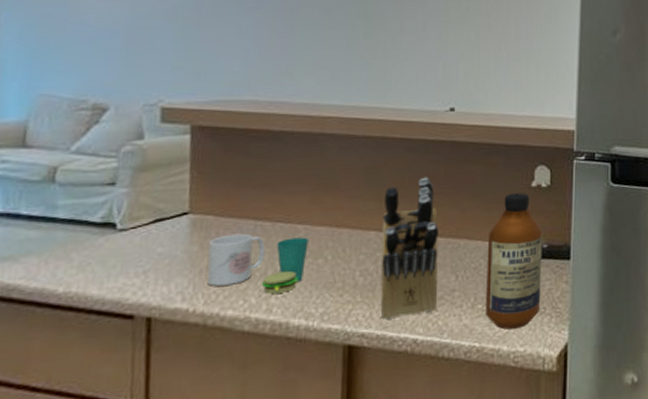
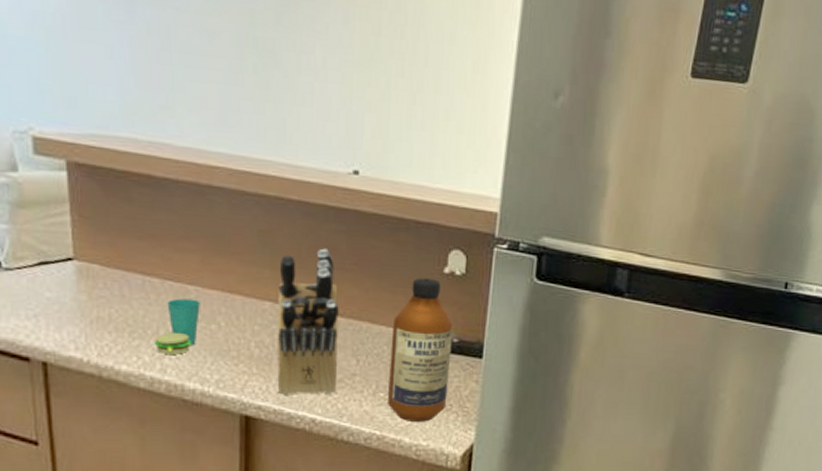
mug: present [207,233,265,286] -> none [98,287,155,340]

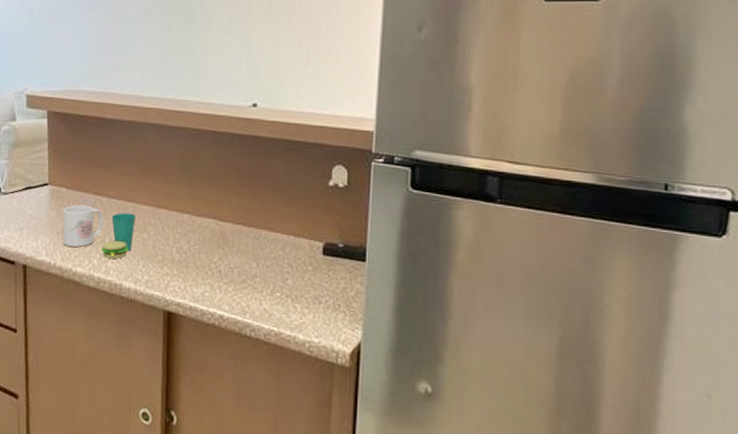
mug: none [98,287,155,340] -> present [62,205,103,247]
knife block: present [277,248,339,395] -> none [193,168,242,294]
bottle: present [388,277,453,423] -> none [284,190,339,321]

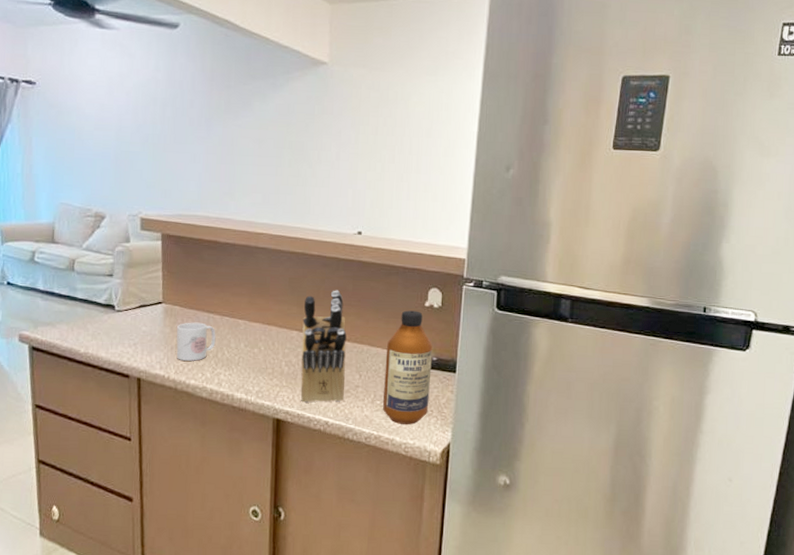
cup: present [102,213,136,259] -> none [215,329,247,372]
knife block: none [193,168,242,294] -> present [301,290,347,403]
bottle: none [284,190,339,321] -> present [383,310,433,425]

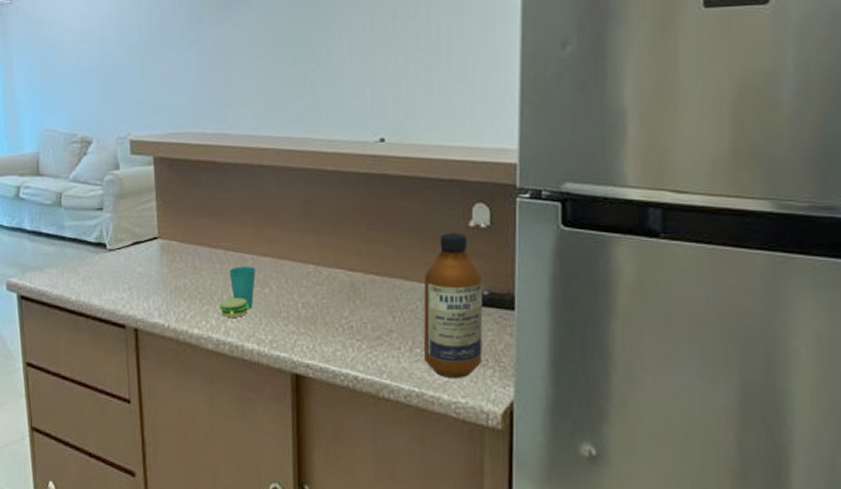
mug: present [176,322,216,361] -> none [176,259,220,306]
cup: none [215,329,247,372] -> present [220,266,255,318]
knife block: present [301,290,347,403] -> none [320,212,375,353]

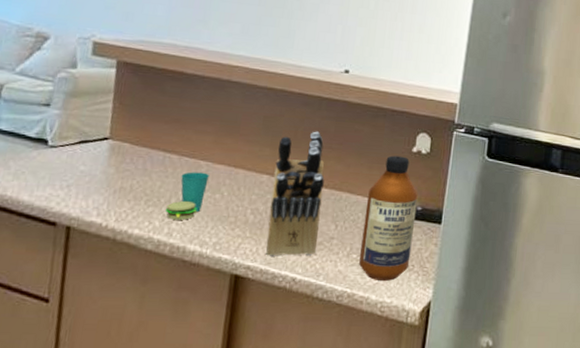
knife block: none [320,212,375,353] -> present [266,131,325,256]

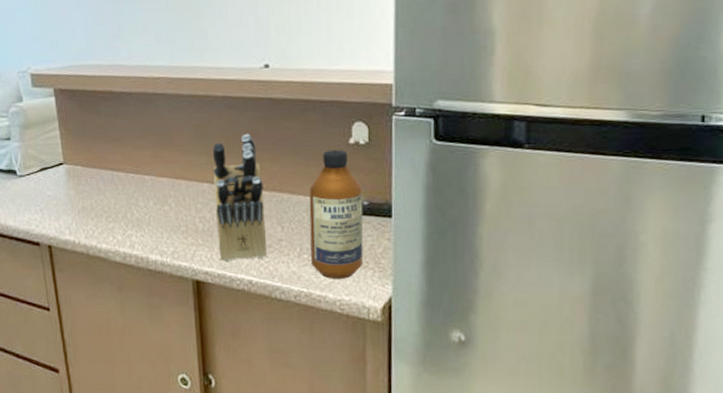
cup: present [166,172,209,220] -> none [124,186,155,233]

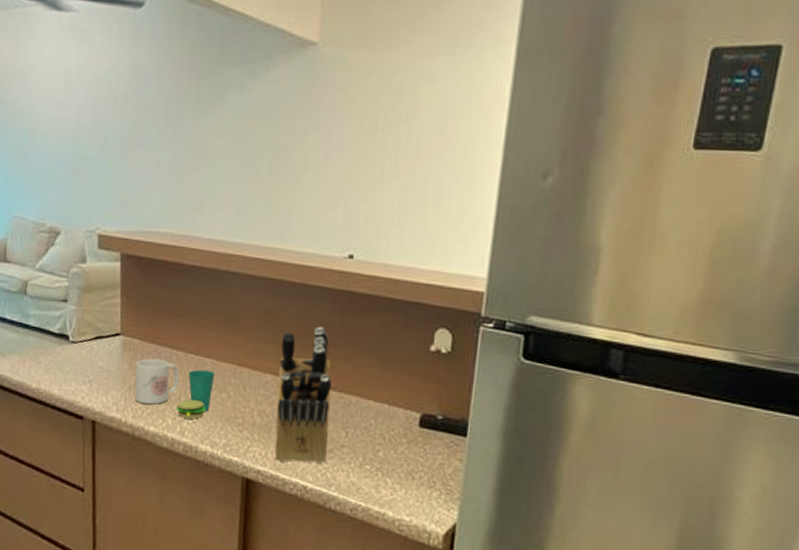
mug: none [82,182,123,224] -> present [134,358,179,405]
cup: none [124,186,155,233] -> present [177,369,215,419]
bottle: present [309,150,363,280] -> none [373,355,438,498]

